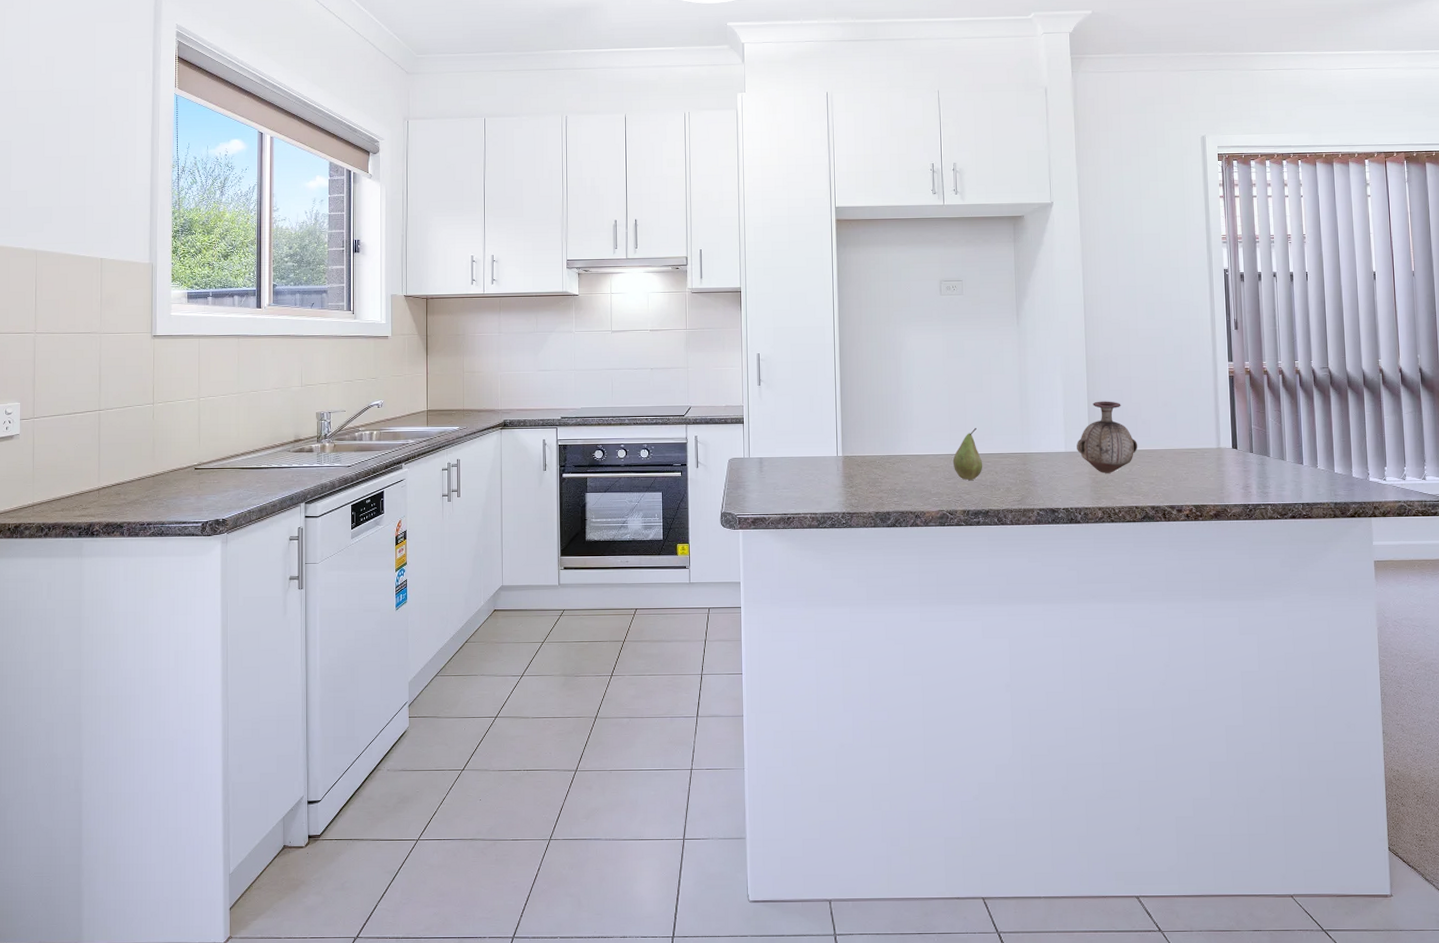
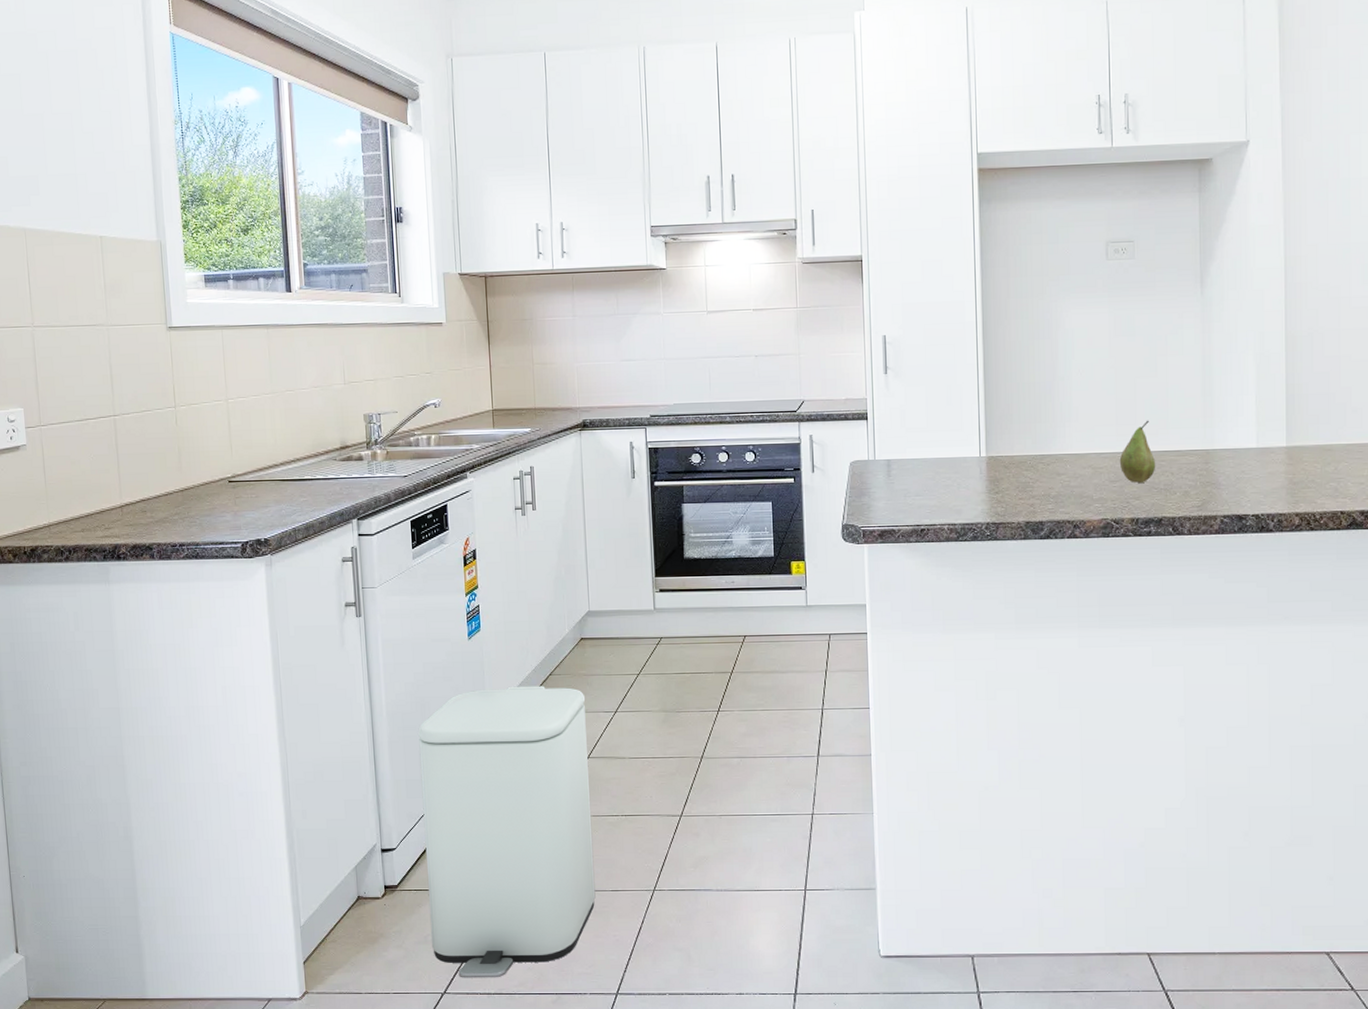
pedal bin: none [346,652,498,923] -> present [417,685,596,978]
vase: present [1077,401,1138,473] -> none [1271,385,1346,472]

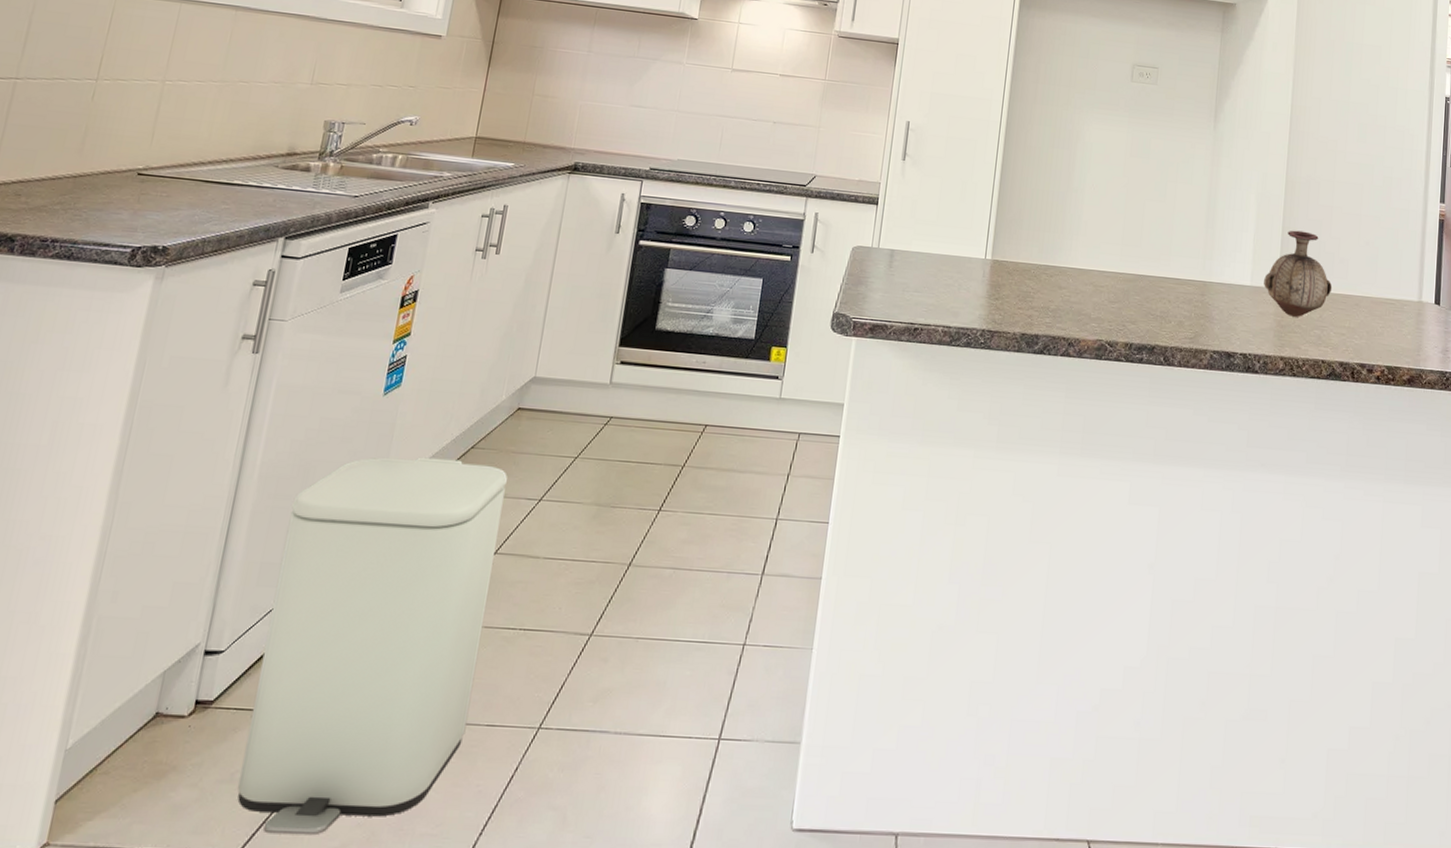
fruit: present [1119,420,1156,483] -> none [1120,244,1155,307]
vase: none [1271,385,1346,472] -> present [1264,230,1333,317]

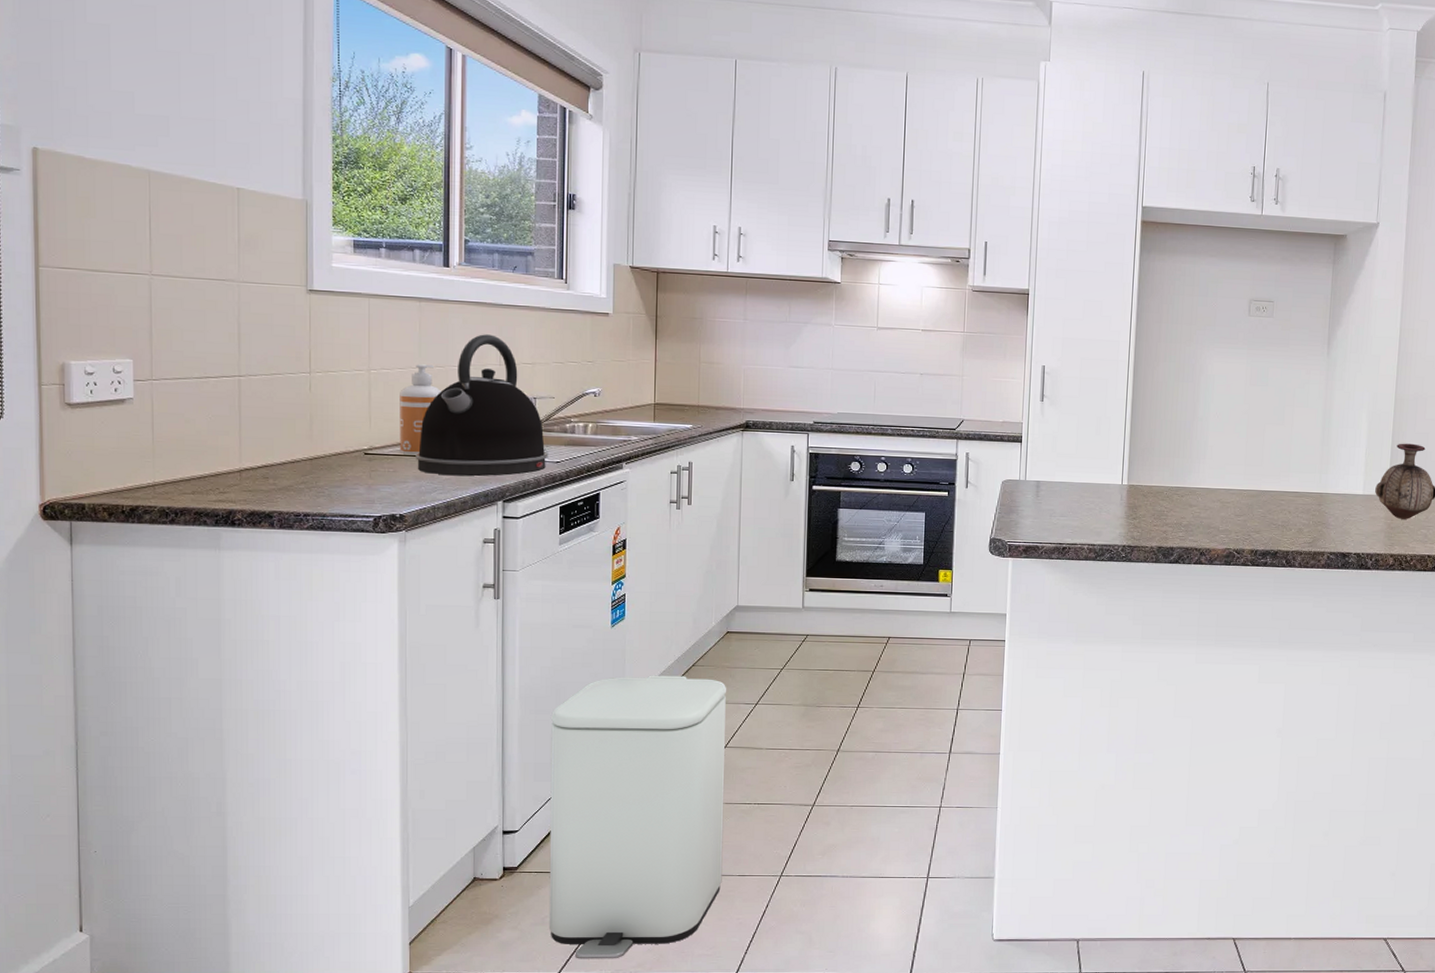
soap dispenser: none [178,77,241,179] -> present [399,364,441,455]
kettle: none [195,49,347,208] -> present [416,334,547,476]

